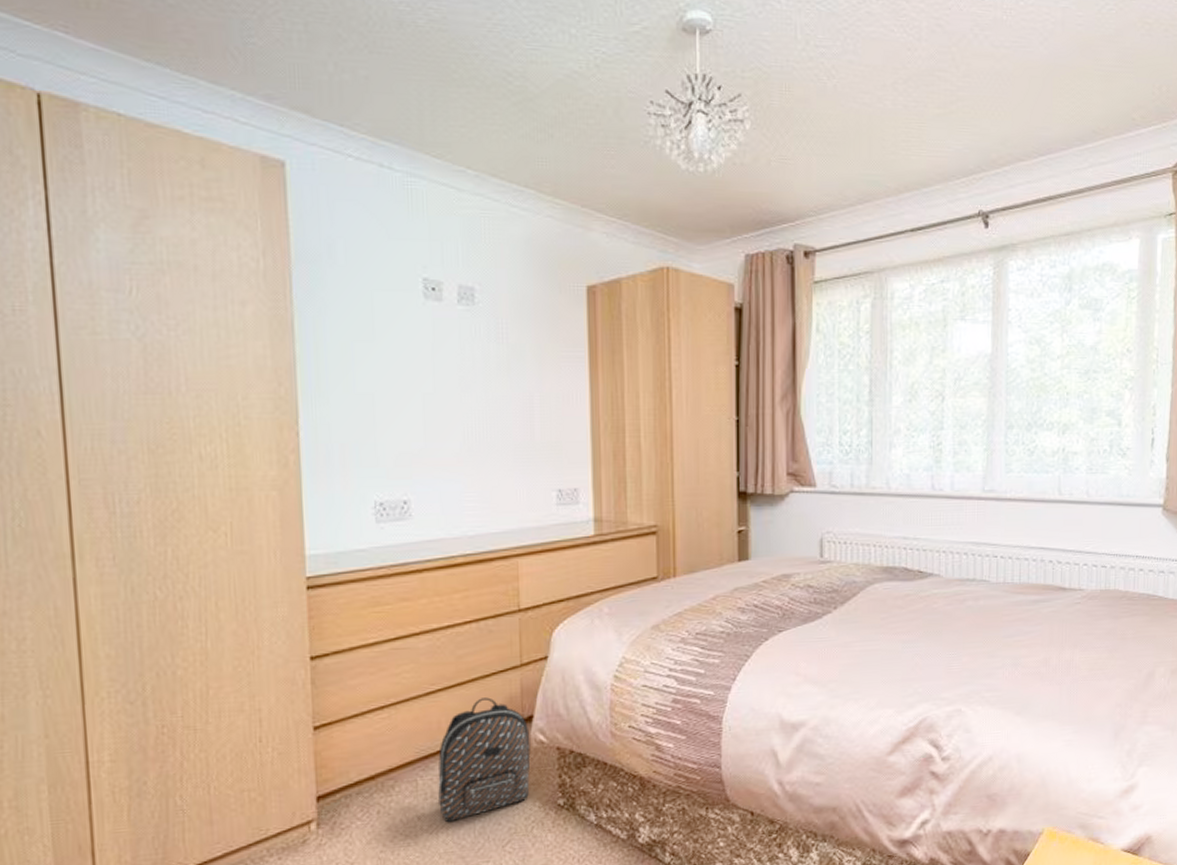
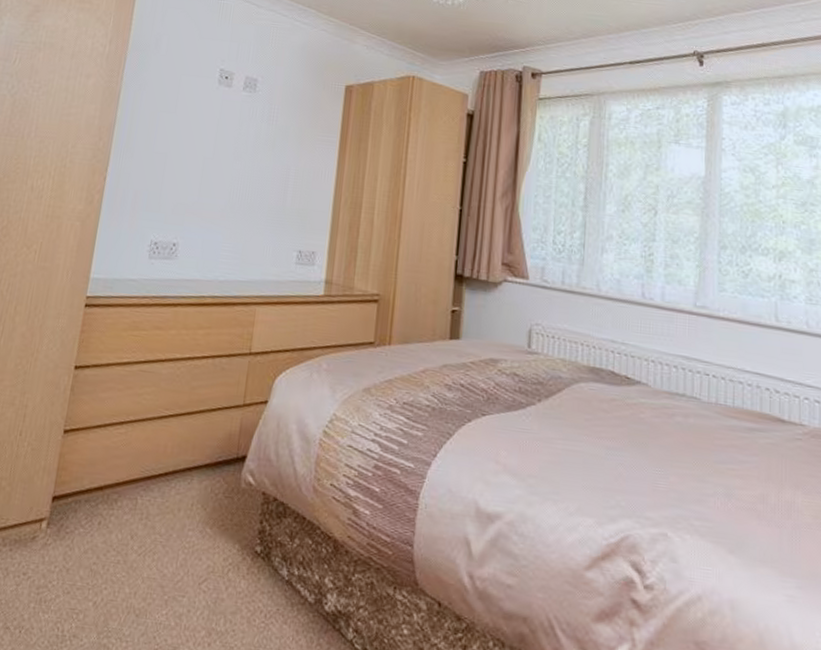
backpack: present [438,697,531,823] -> none [151,430,241,548]

